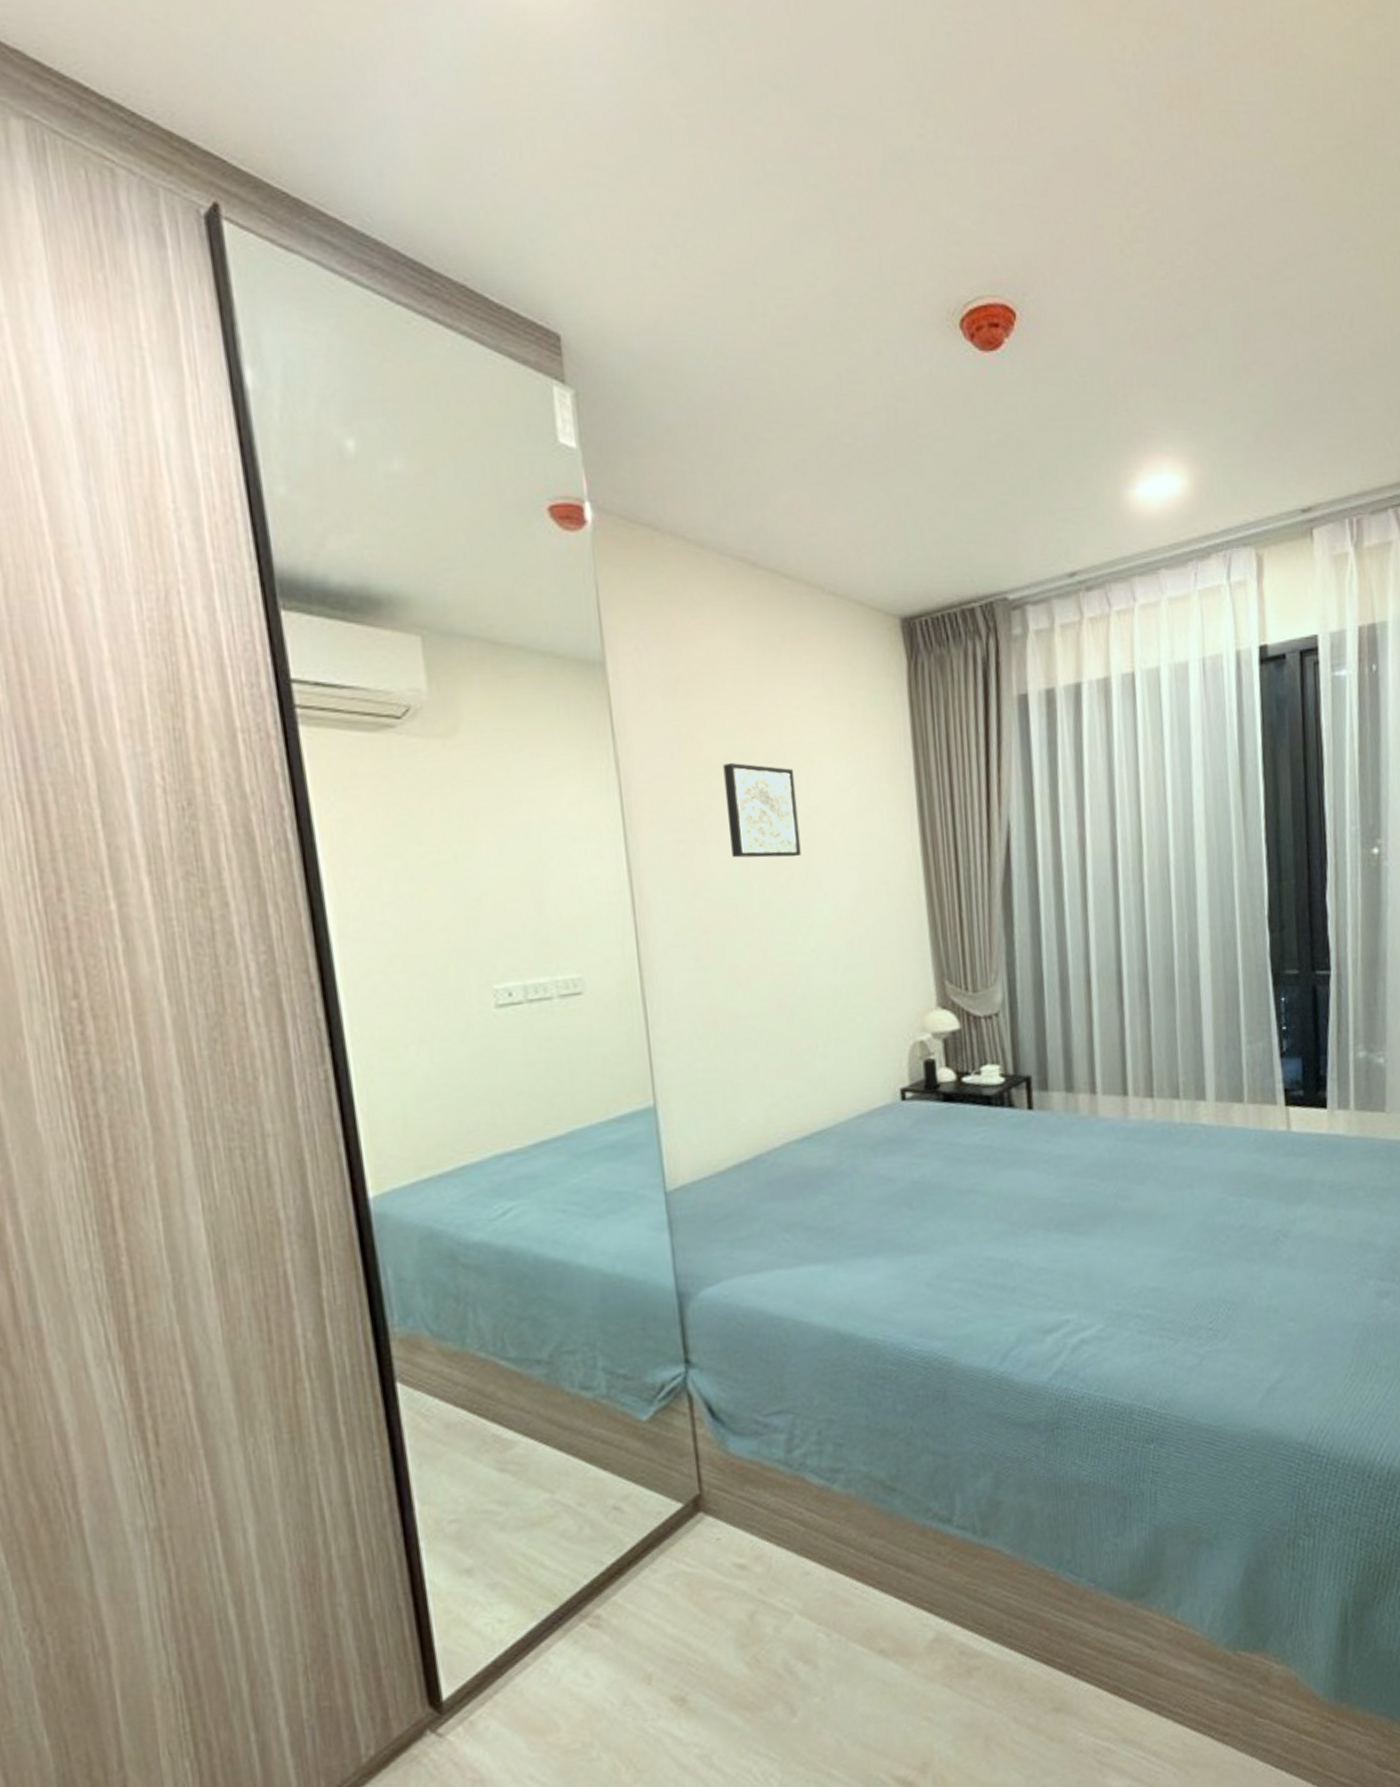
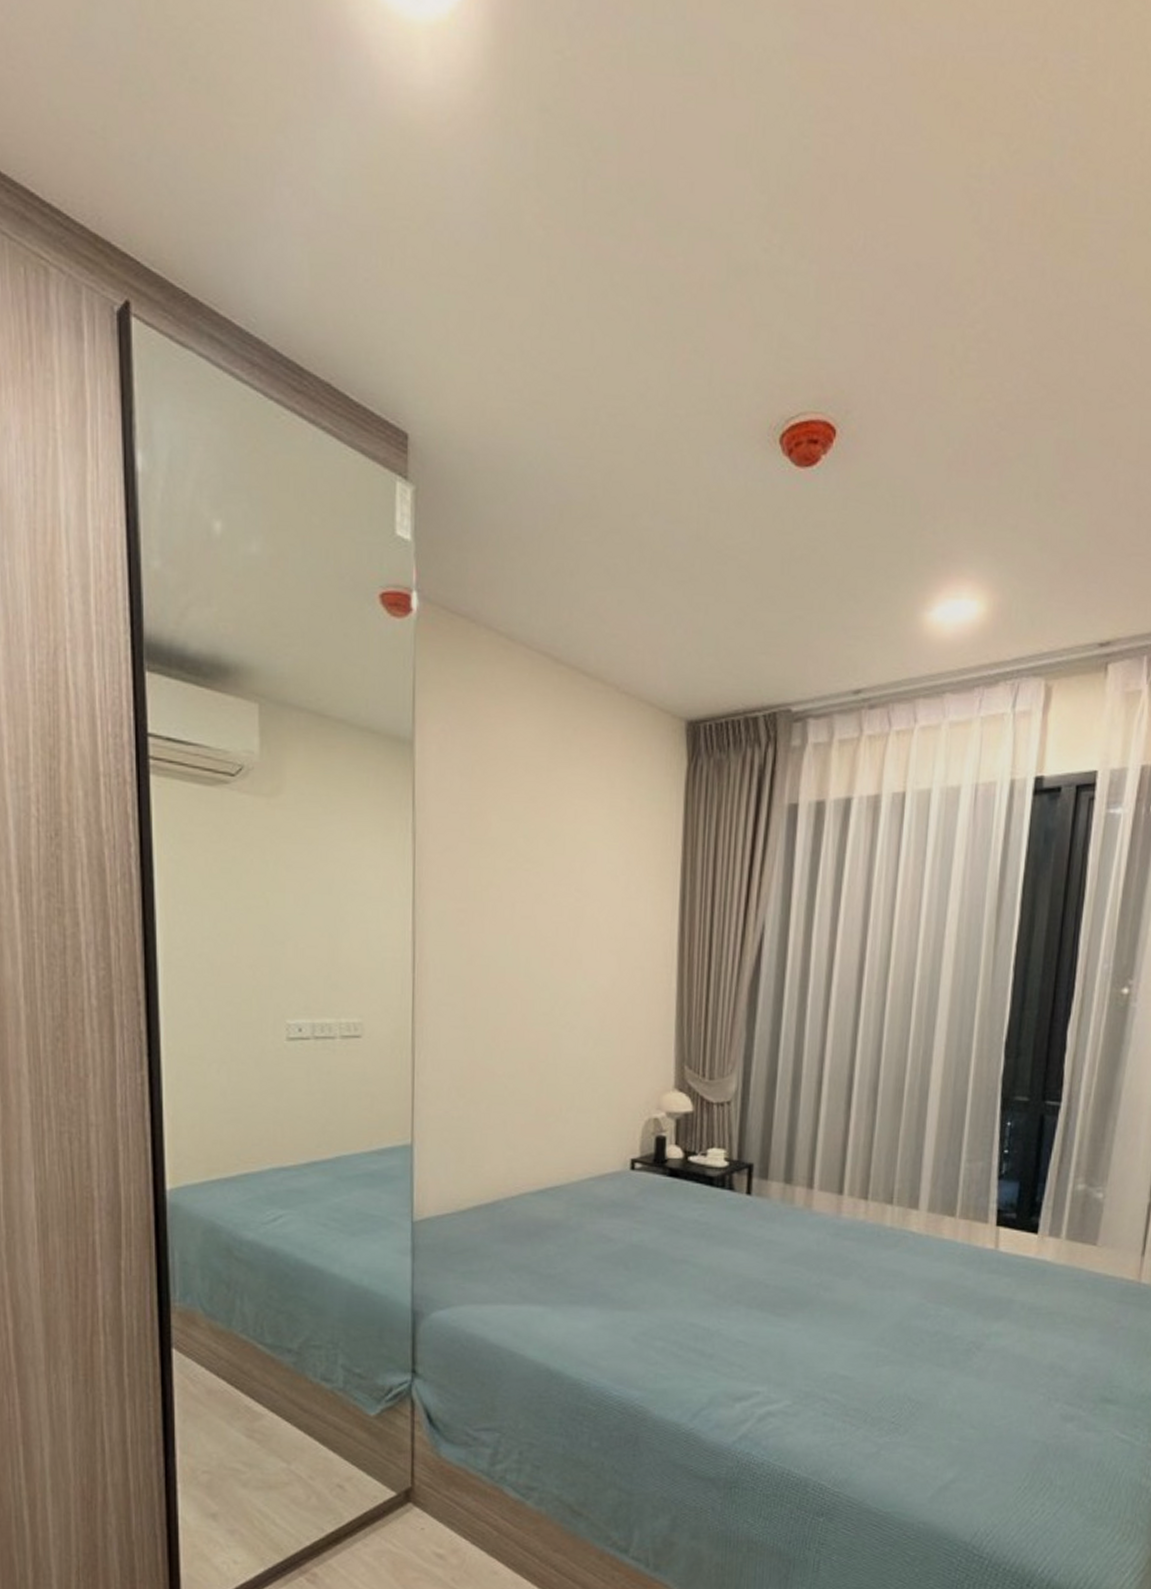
wall art: present [723,763,801,858] -> none [505,843,570,936]

